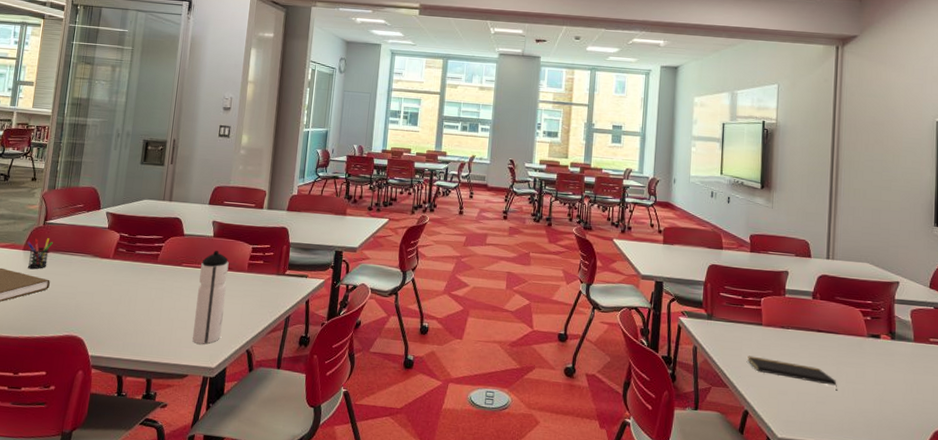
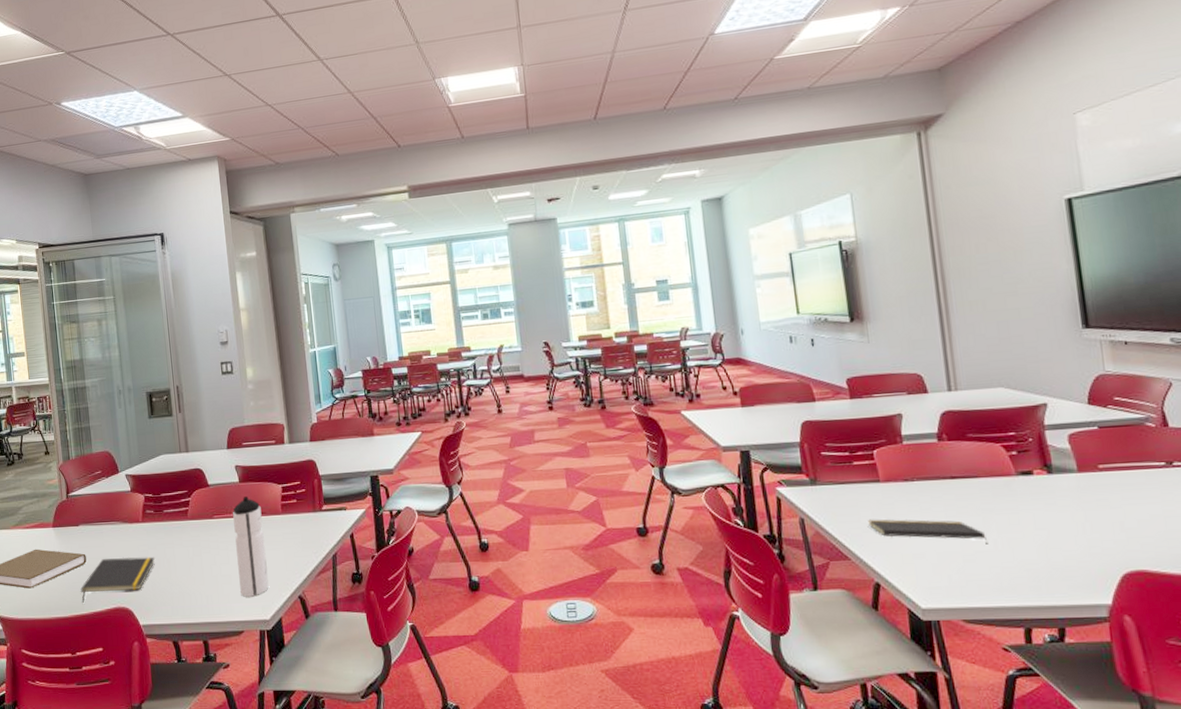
pen holder: present [27,238,53,270] -> none [55,511,80,546]
notepad: none [35,287,118,326] -> present [80,556,156,603]

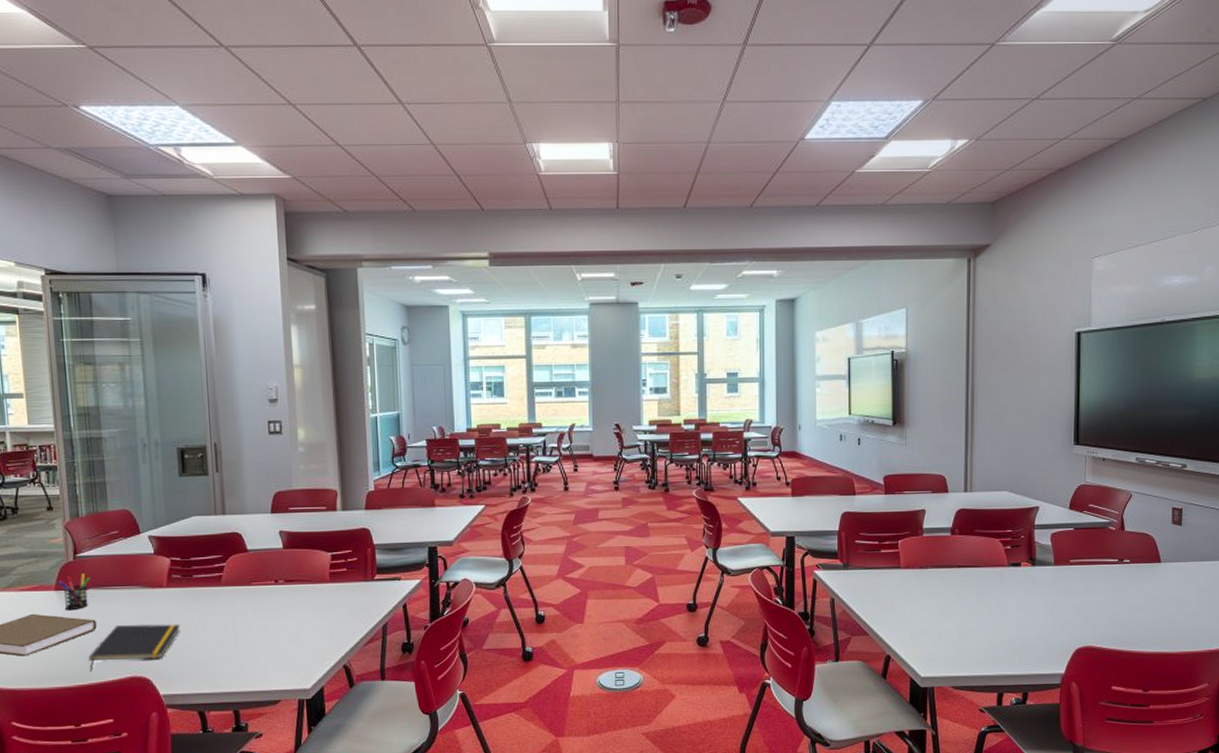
pen holder: none [55,511,80,546] -> present [58,574,90,611]
water bottle: present [233,496,269,597] -> none [274,564,311,666]
notepad: present [868,519,989,545] -> none [887,600,980,624]

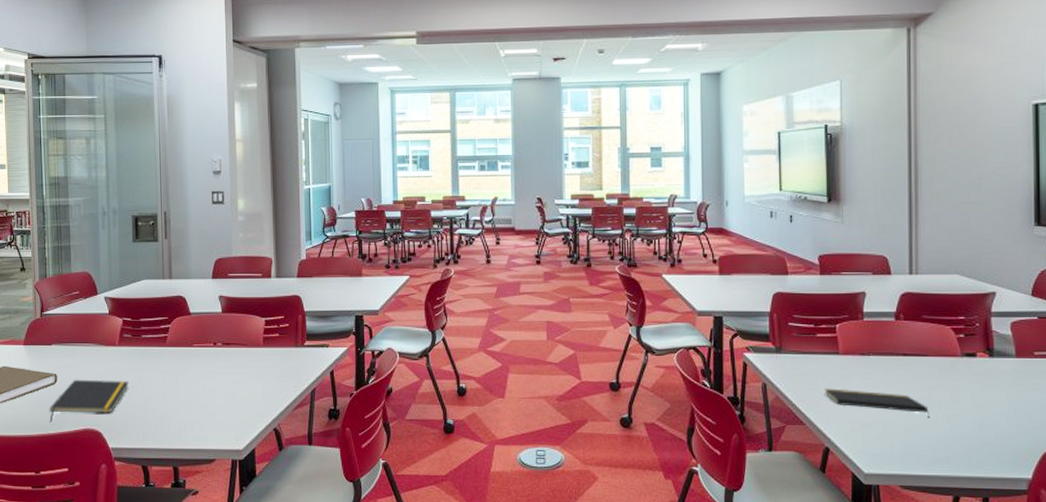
pen holder: present [58,574,90,611] -> none [27,330,54,364]
notepad: none [887,600,980,624] -> present [825,388,930,418]

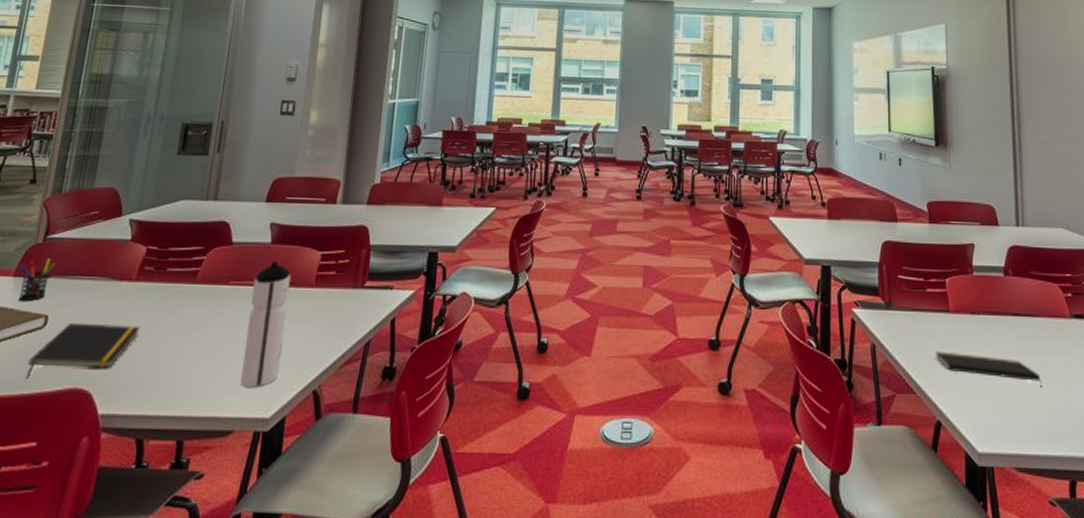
pen holder: none [27,330,54,364] -> present [18,258,56,302]
water bottle: none [213,327,244,426] -> present [240,261,291,387]

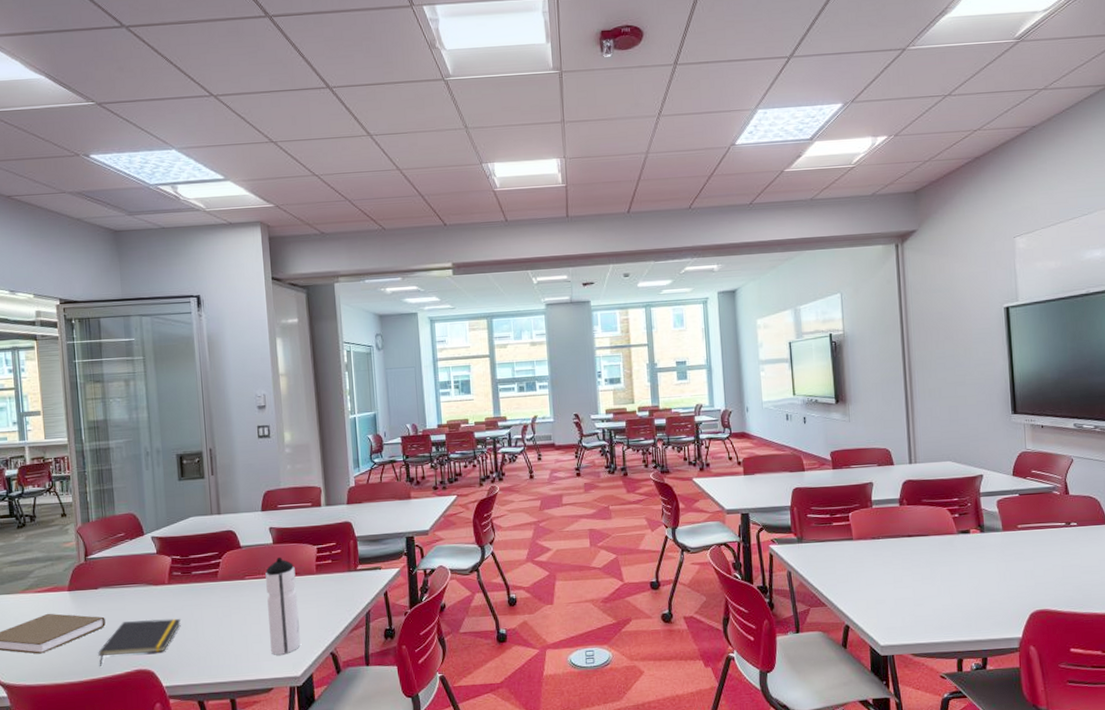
pen holder: present [18,258,56,302] -> none [71,574,100,610]
notepad: present [935,351,1043,388] -> none [842,571,934,591]

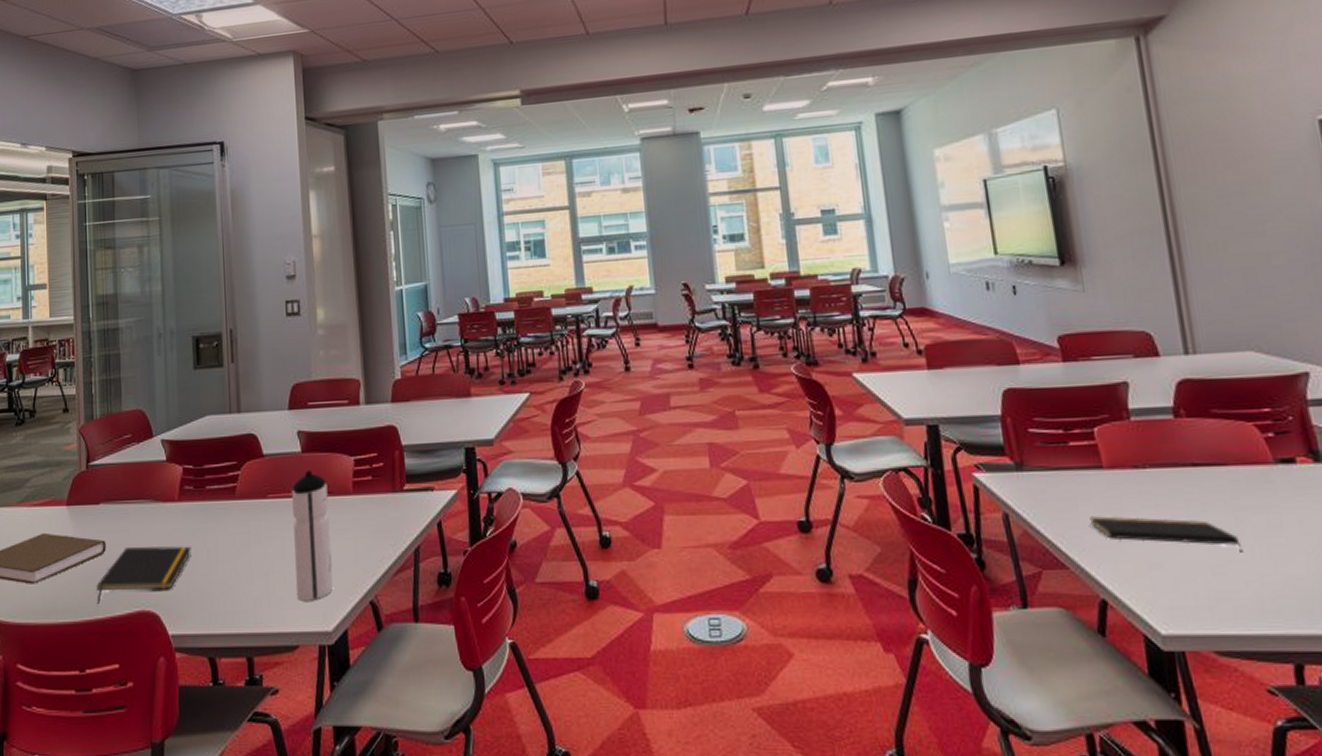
notepad: none [842,571,934,591] -> present [1089,516,1244,553]

